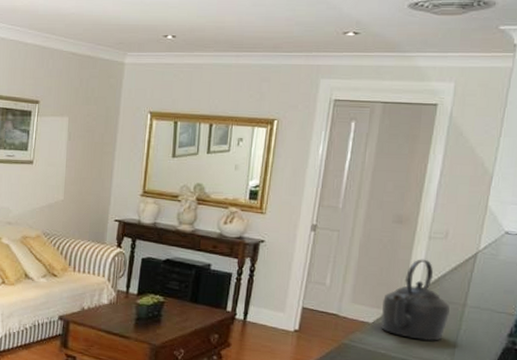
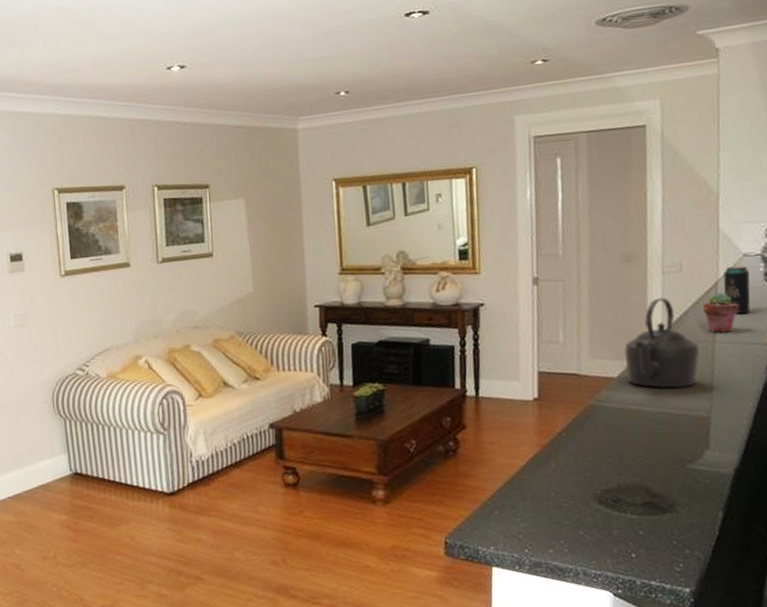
potted succulent: none [460,262,494,299] -> present [703,292,740,333]
beverage can: none [481,241,509,284] -> present [723,265,751,314]

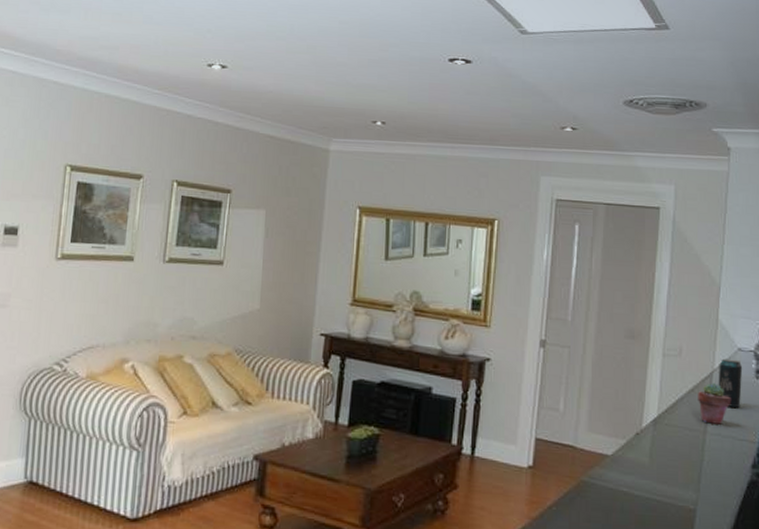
kettle: present [625,297,699,389] -> none [620,379,690,476]

